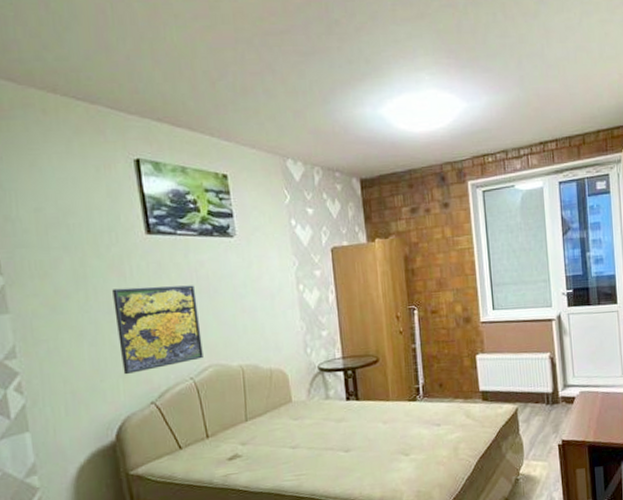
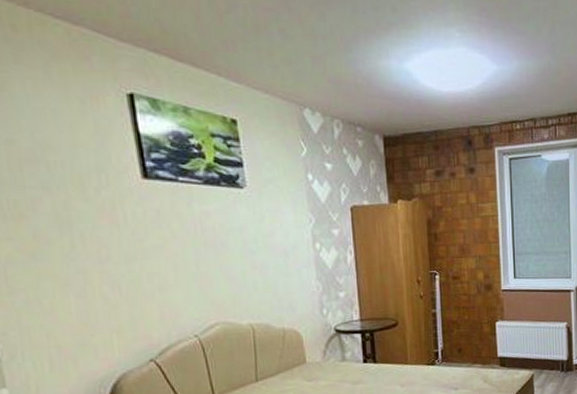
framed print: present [112,285,203,375] -> none [103,236,209,330]

